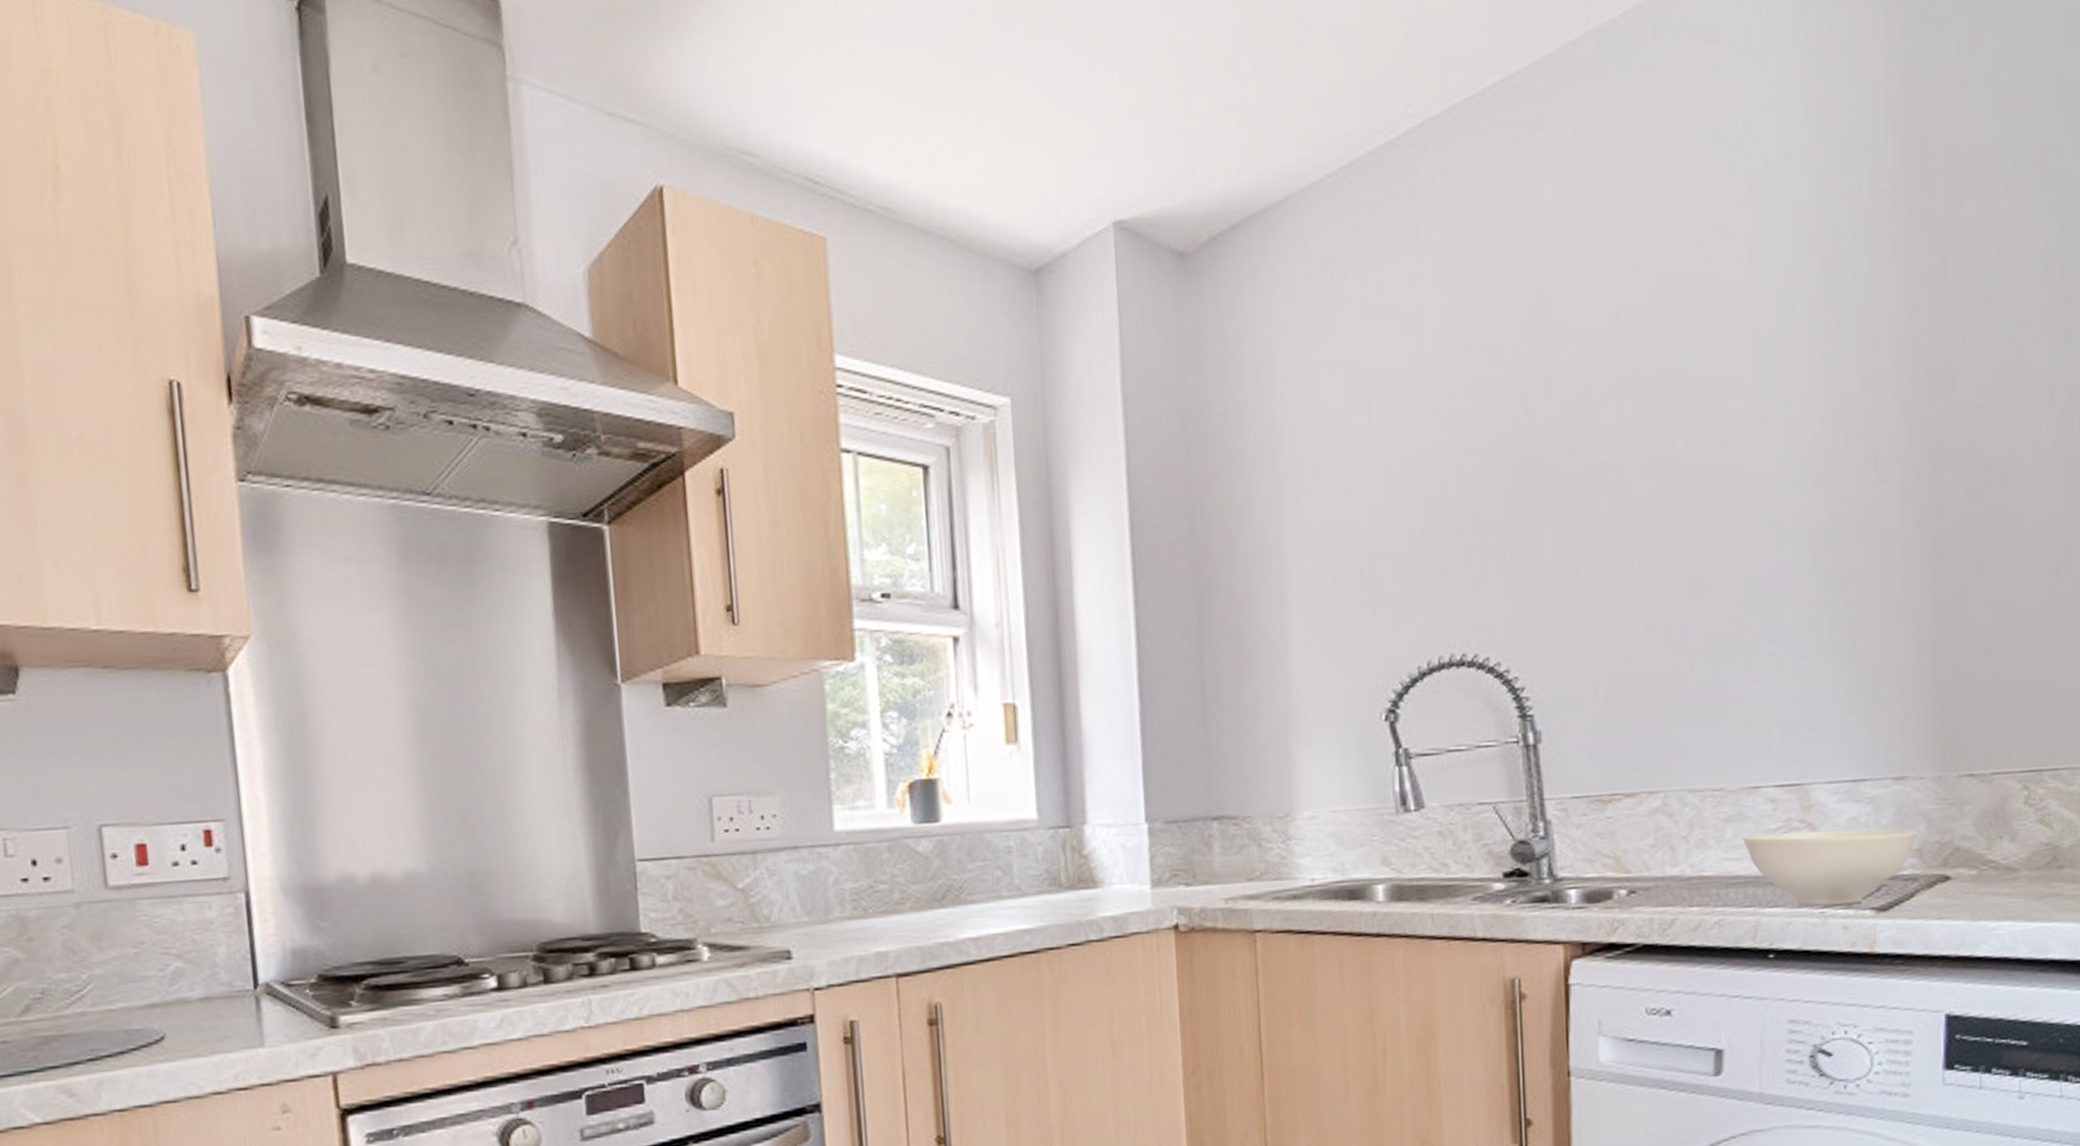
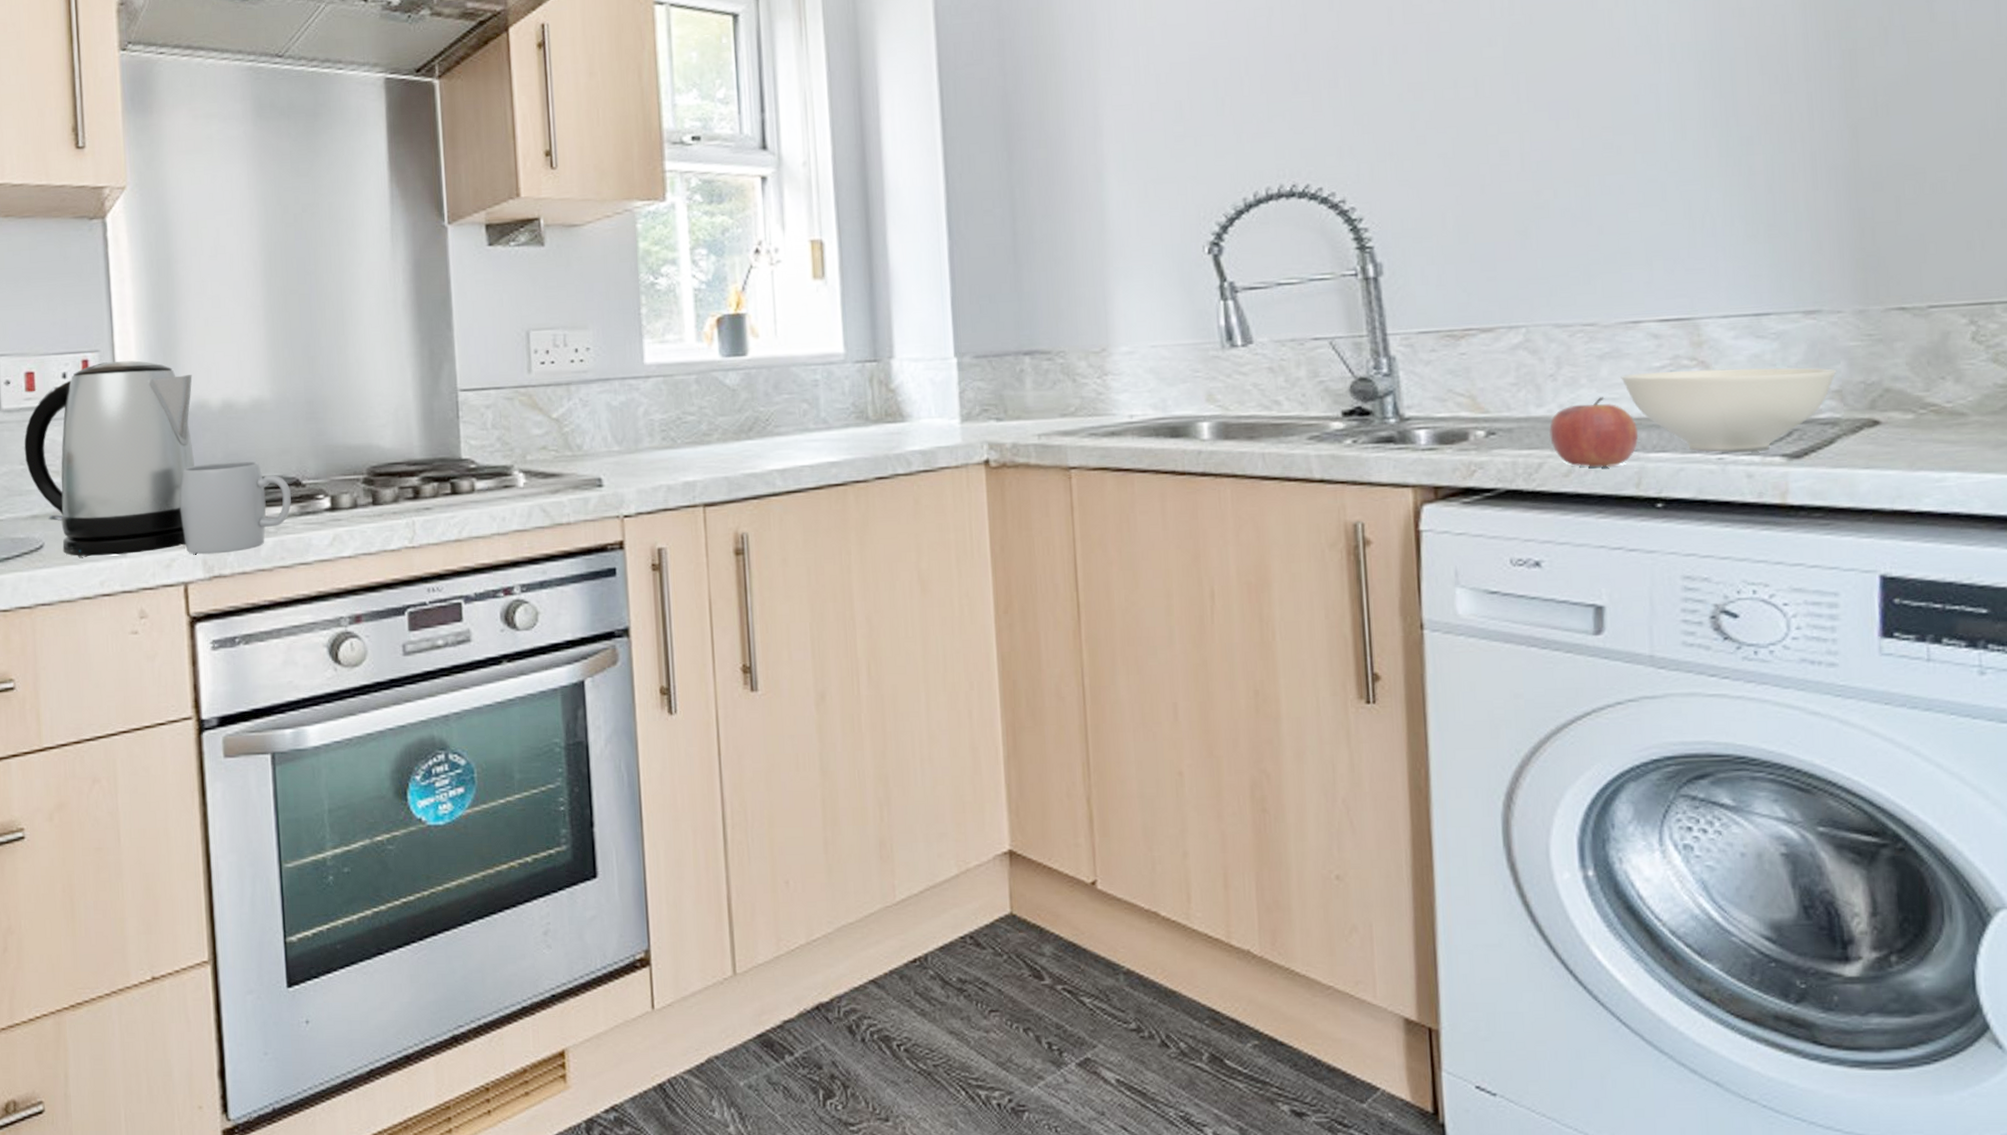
kettle: none [137,830,341,1049] -> present [24,360,194,558]
mug: none [324,939,453,1042] -> present [179,461,291,555]
fruit: none [1681,857,1756,923] -> present [1549,397,1639,468]

